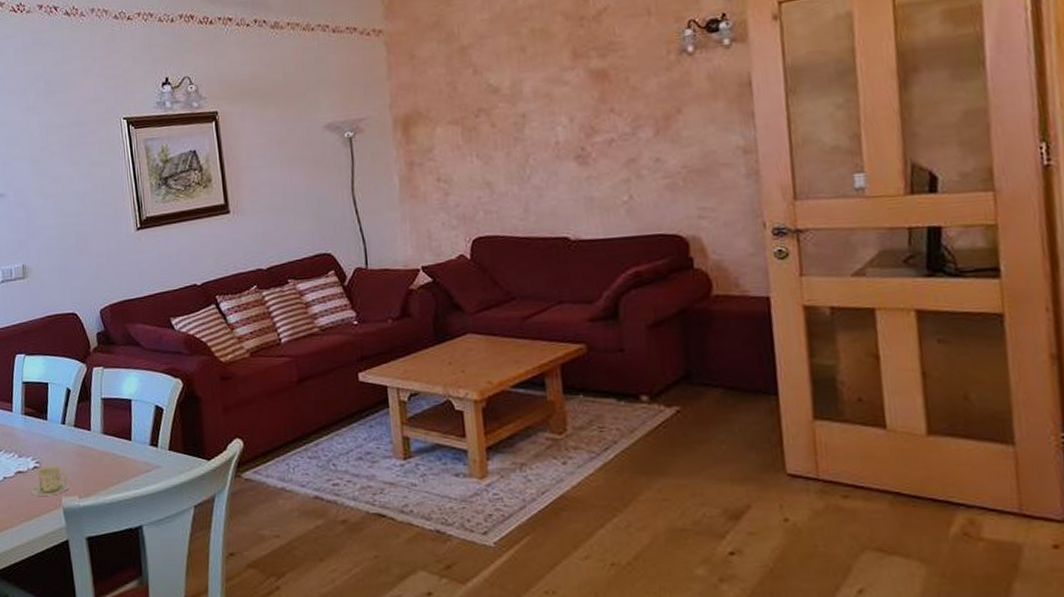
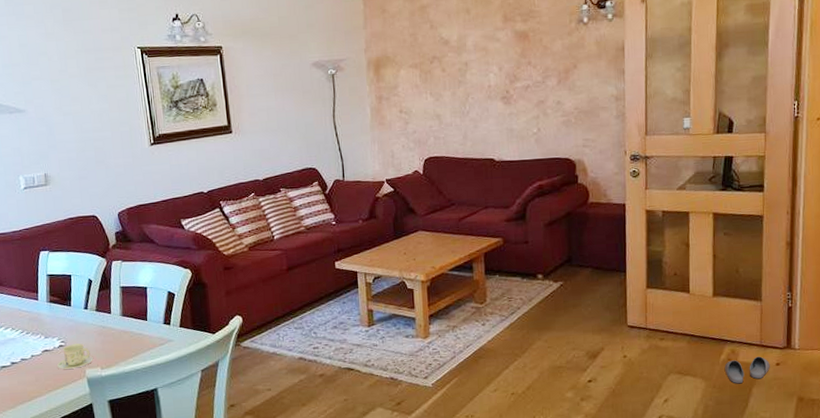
slippers: none [958,532,1042,574] -> present [724,356,770,384]

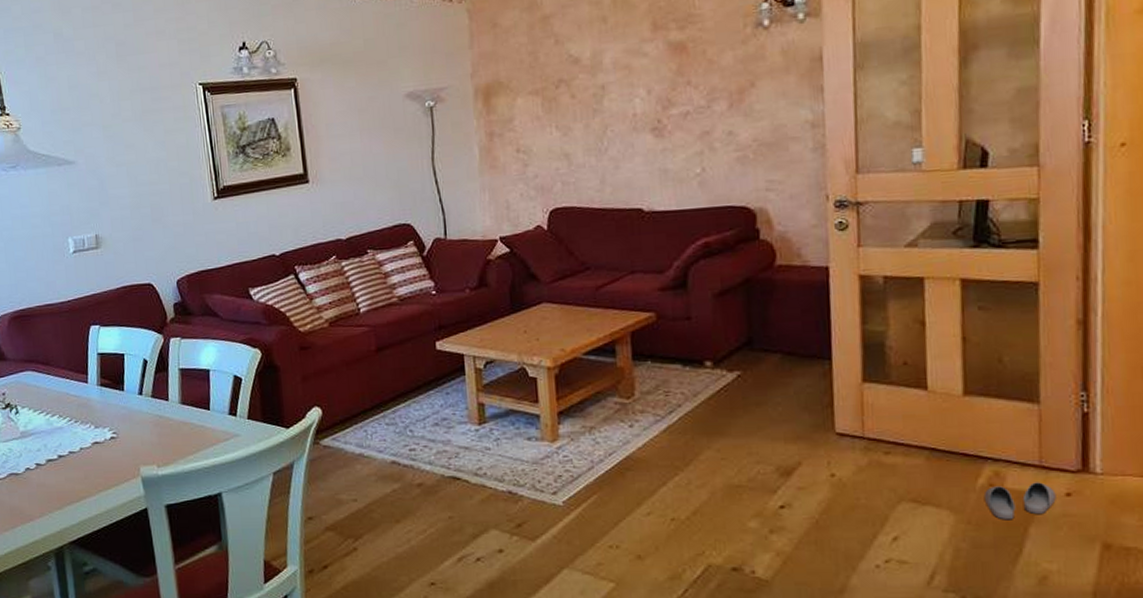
cup and saucer: present [56,343,94,369] -> none [107,435,150,466]

